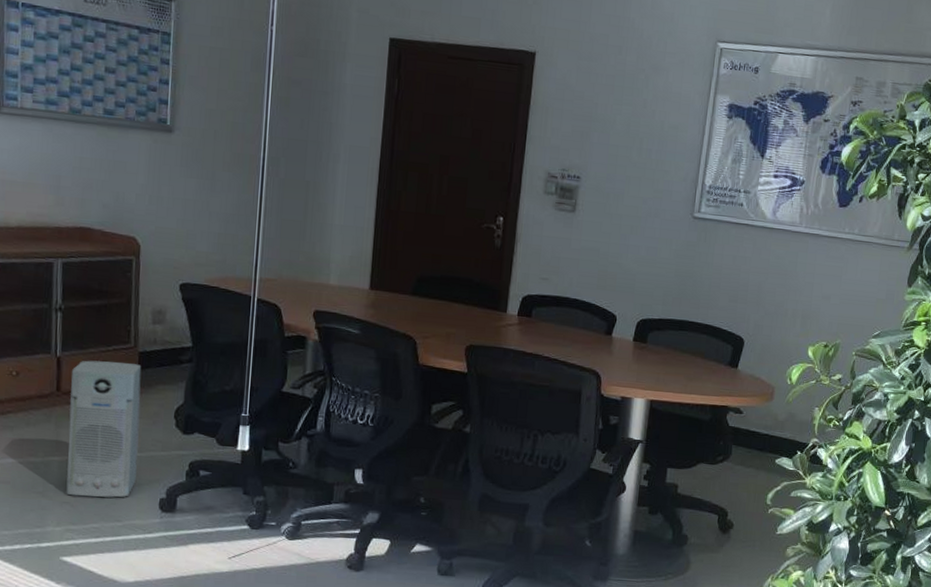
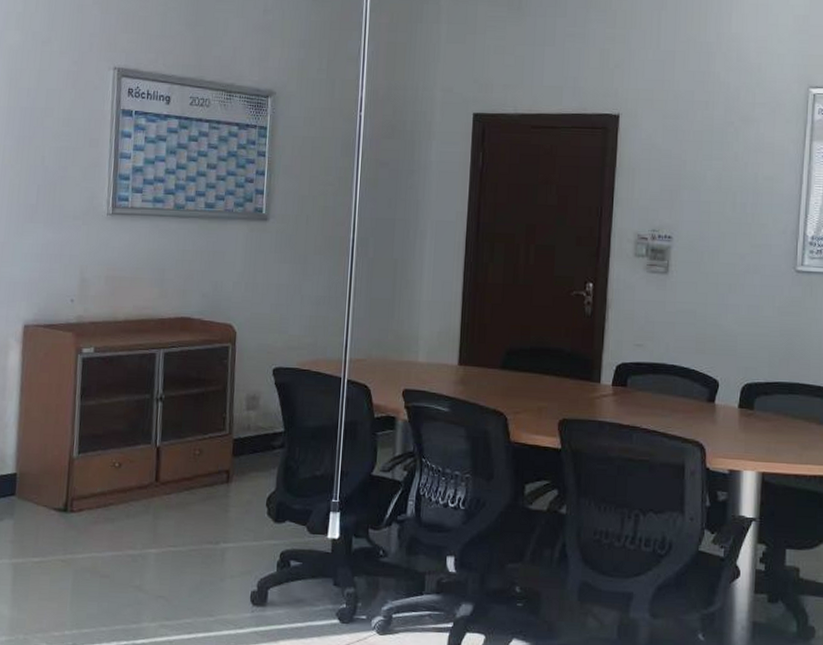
air purifier: present [66,360,142,498] -> none [161,449,236,591]

